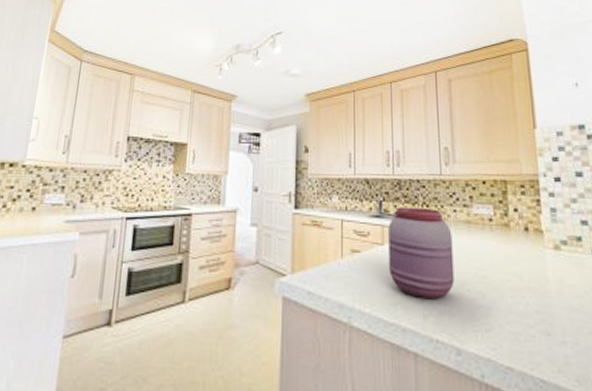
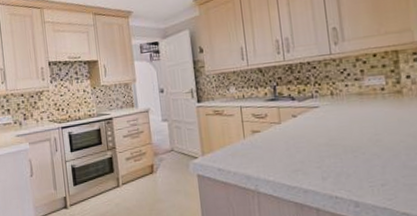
jar: present [388,207,455,300] -> none [283,86,350,165]

